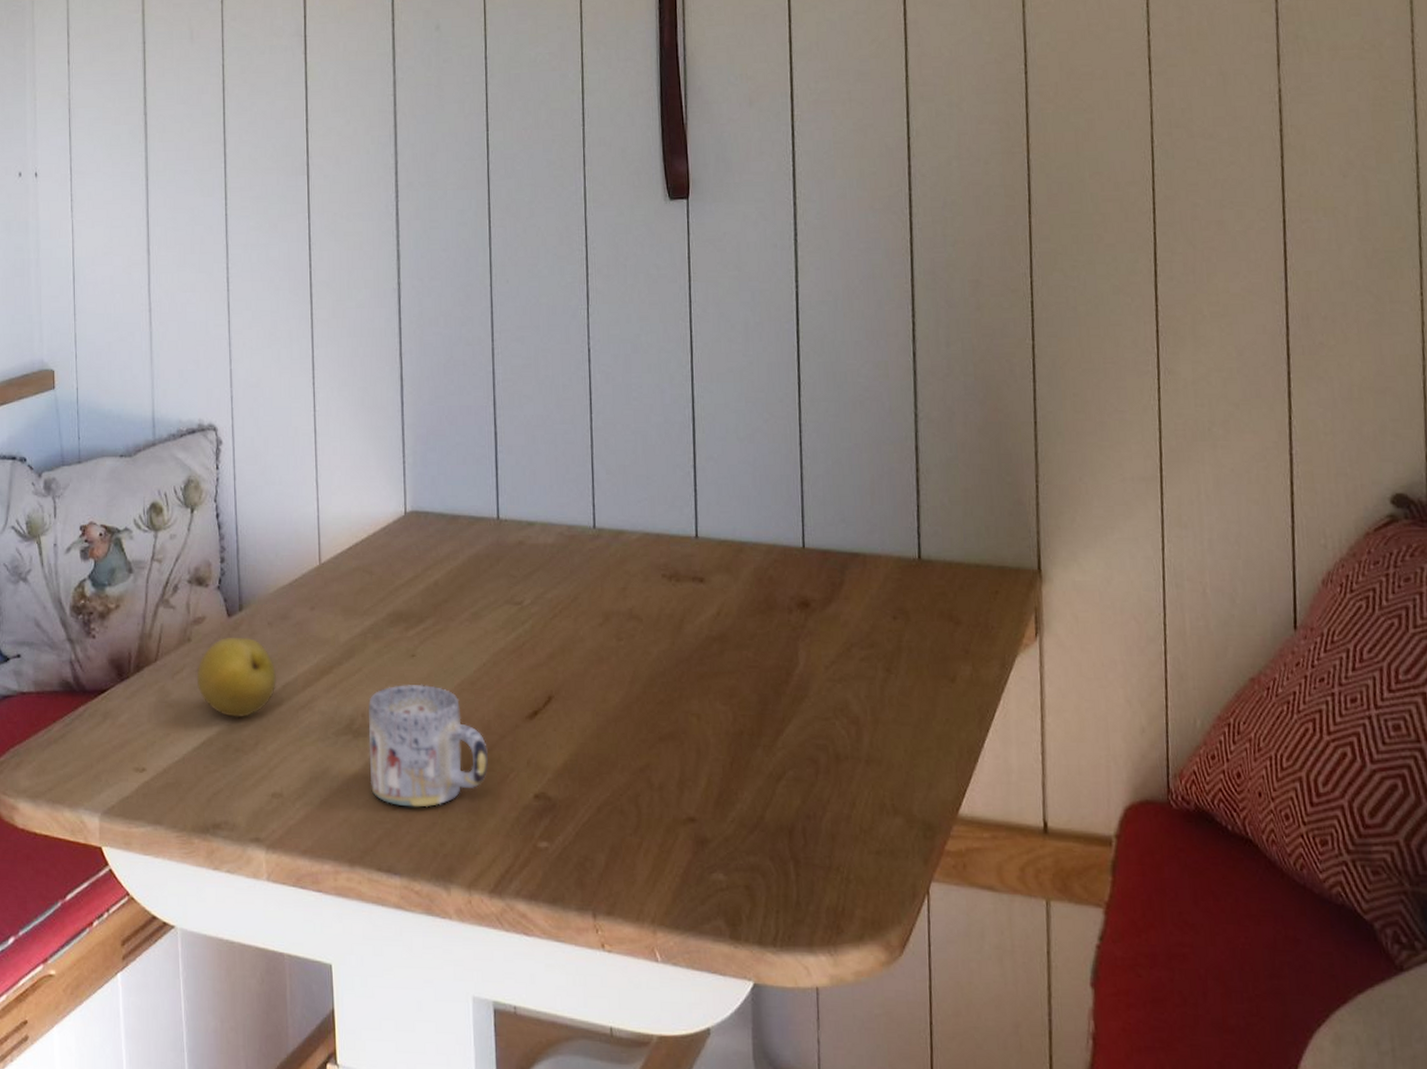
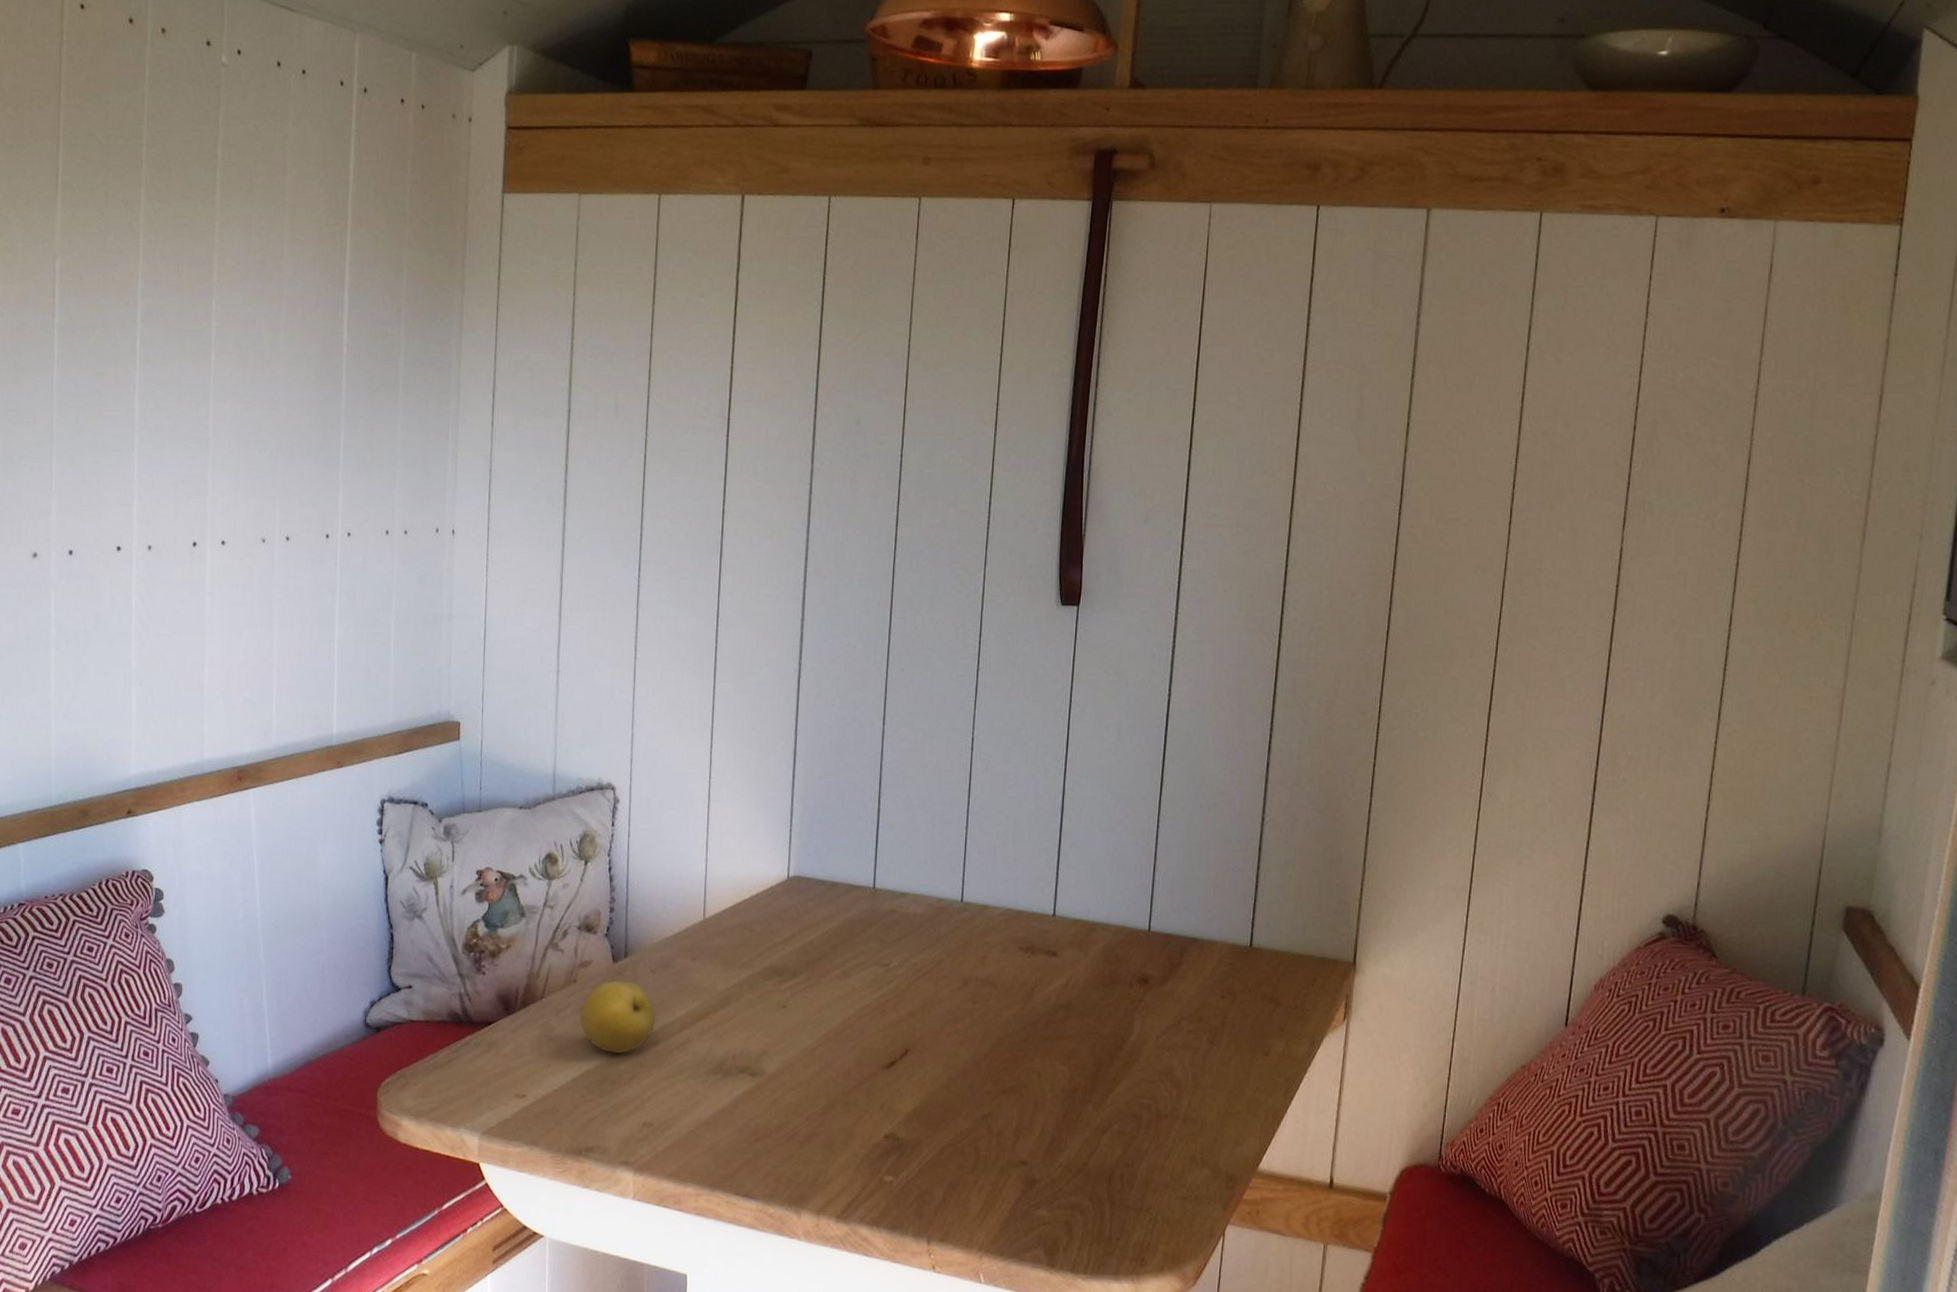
mug: present [368,684,488,808] -> none [735,1032,846,1142]

